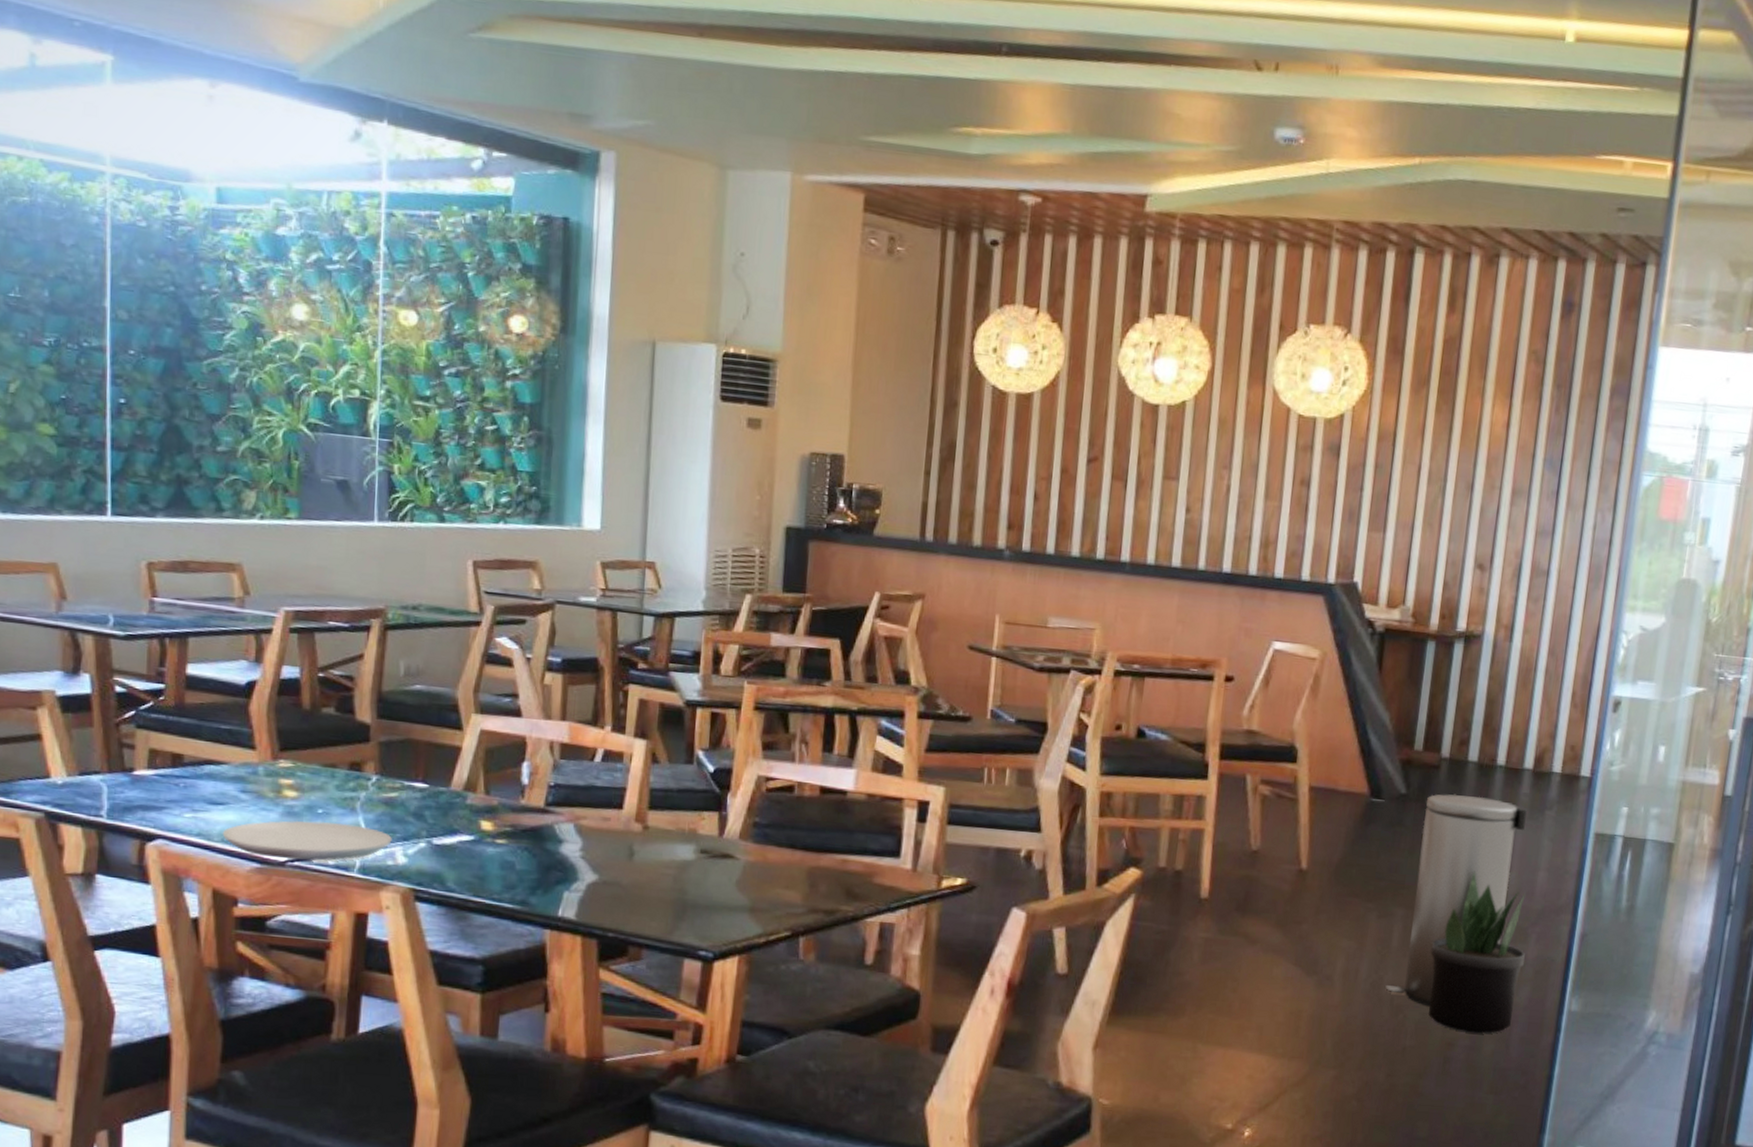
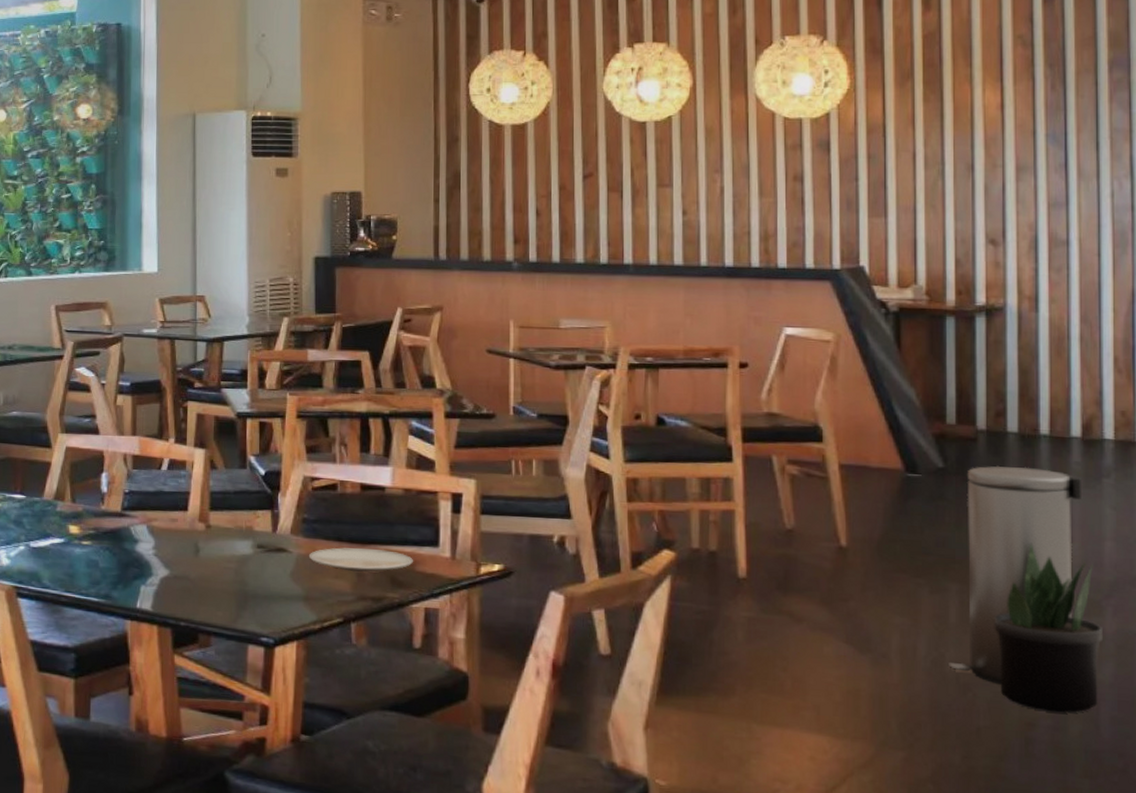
plate: none [757,855,873,884] -> present [308,547,414,573]

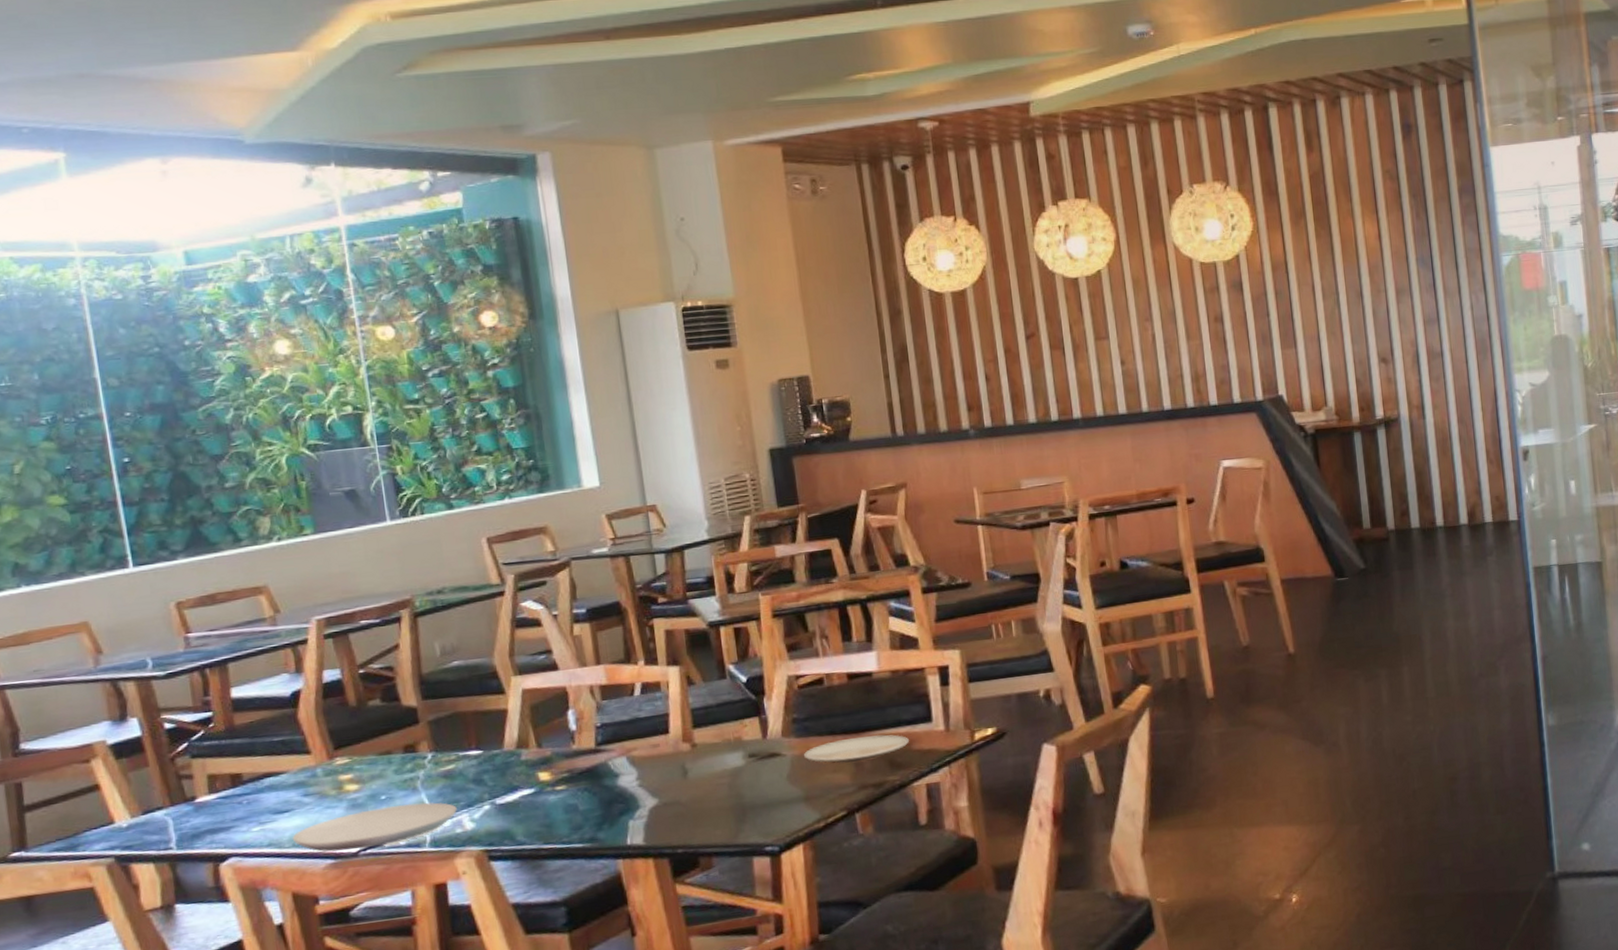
pedal bin: present [948,465,1081,683] -> none [1384,556,1475,749]
planter: present [994,544,1102,713] -> none [1417,623,1501,765]

